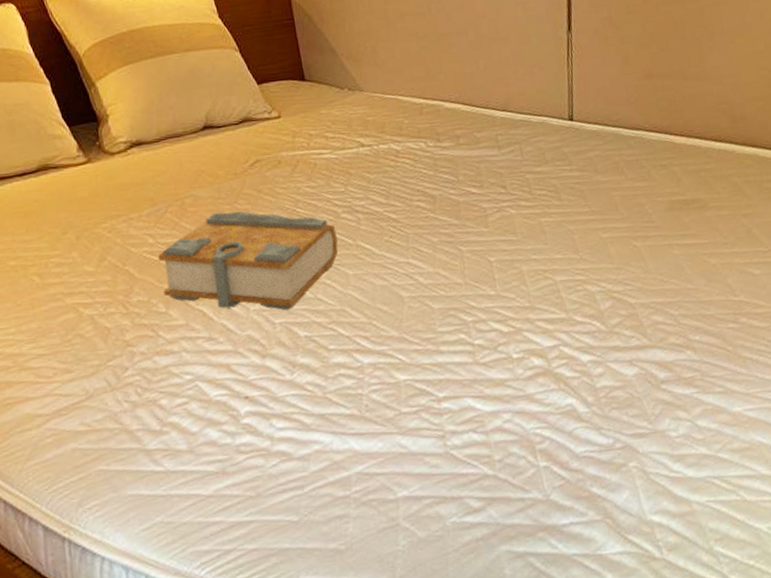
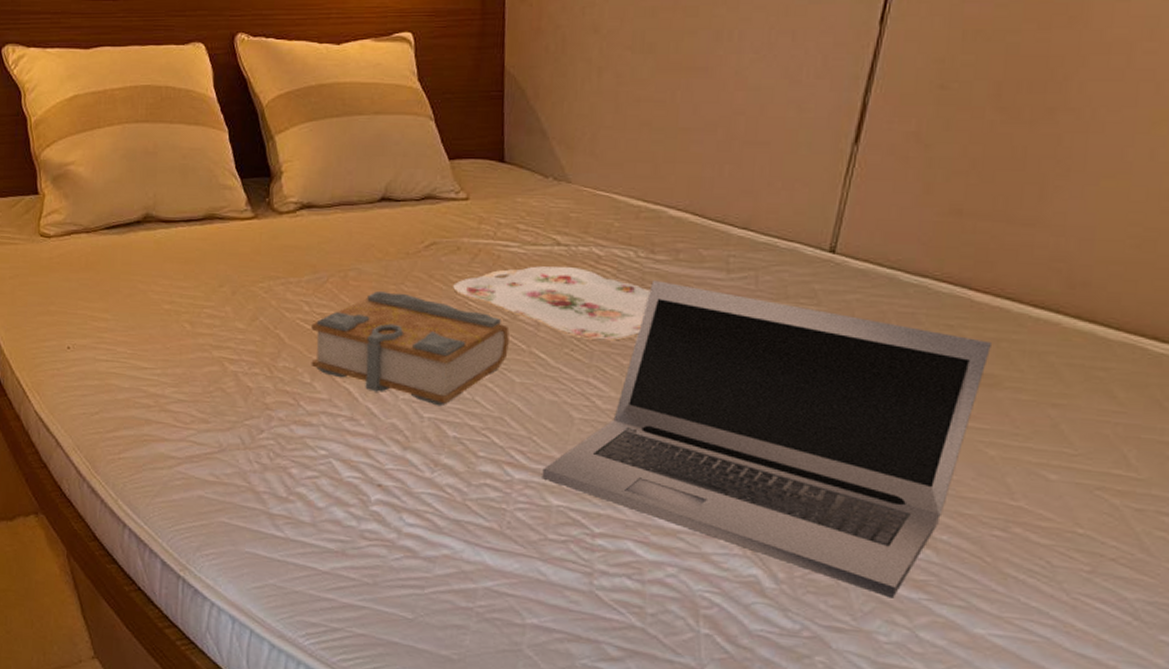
serving tray: none [280,163,444,225] -> present [452,266,651,342]
laptop: none [386,164,695,398] -> present [542,280,991,598]

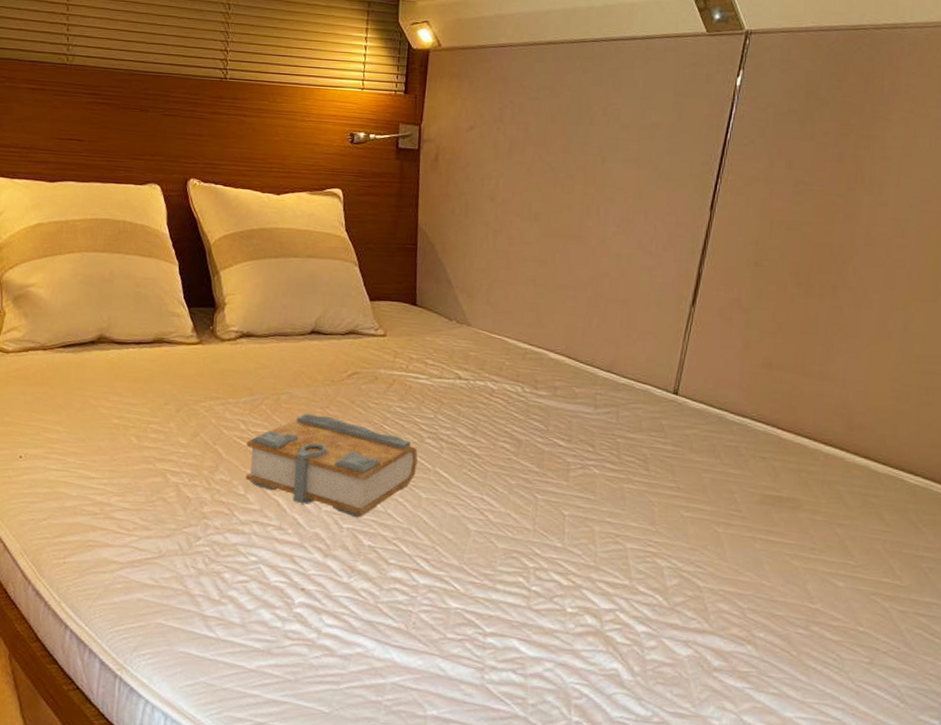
serving tray: present [452,266,651,342] -> none [370,396,534,464]
laptop: present [542,280,991,598] -> none [443,412,794,688]

